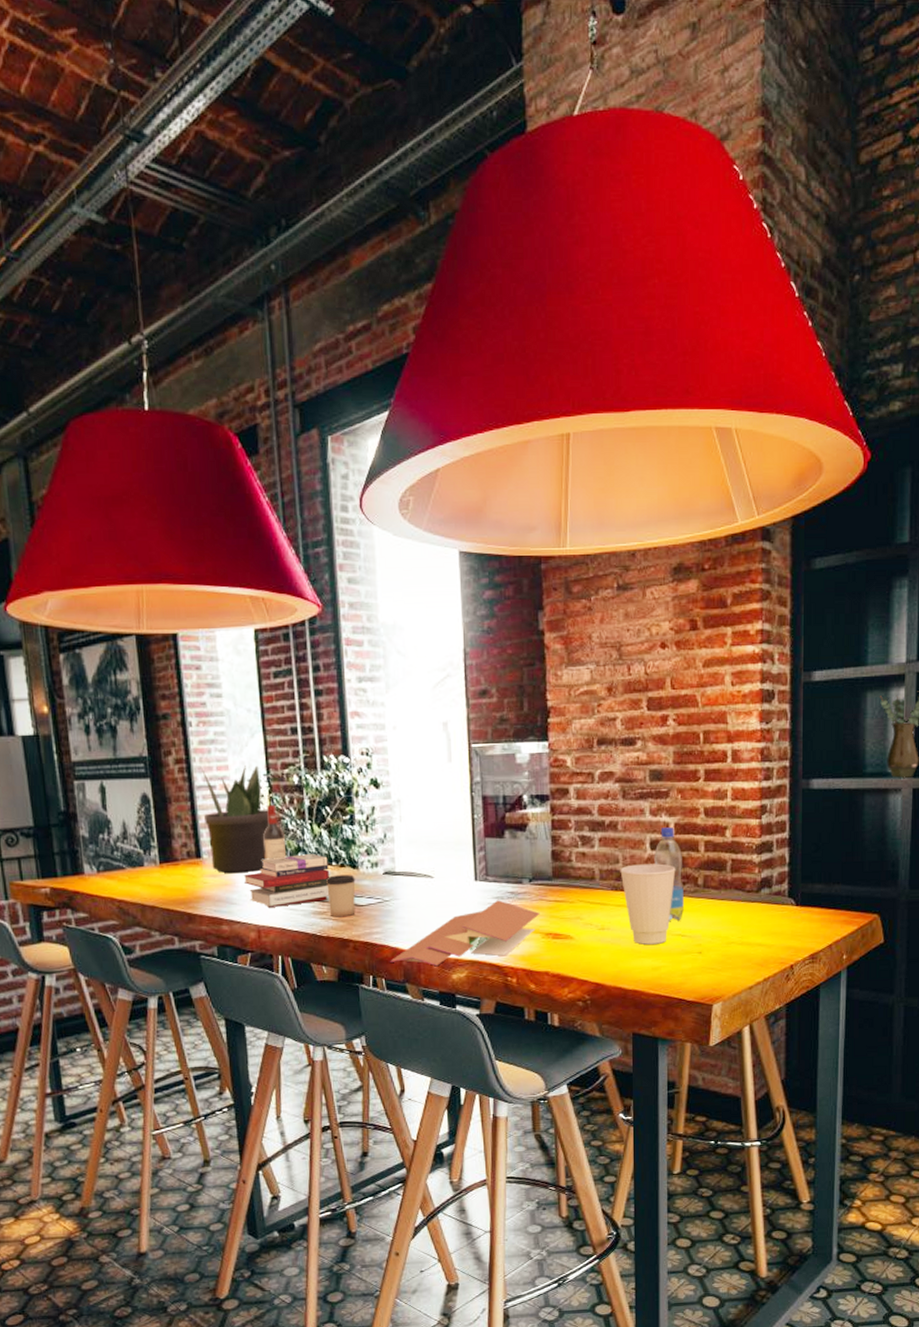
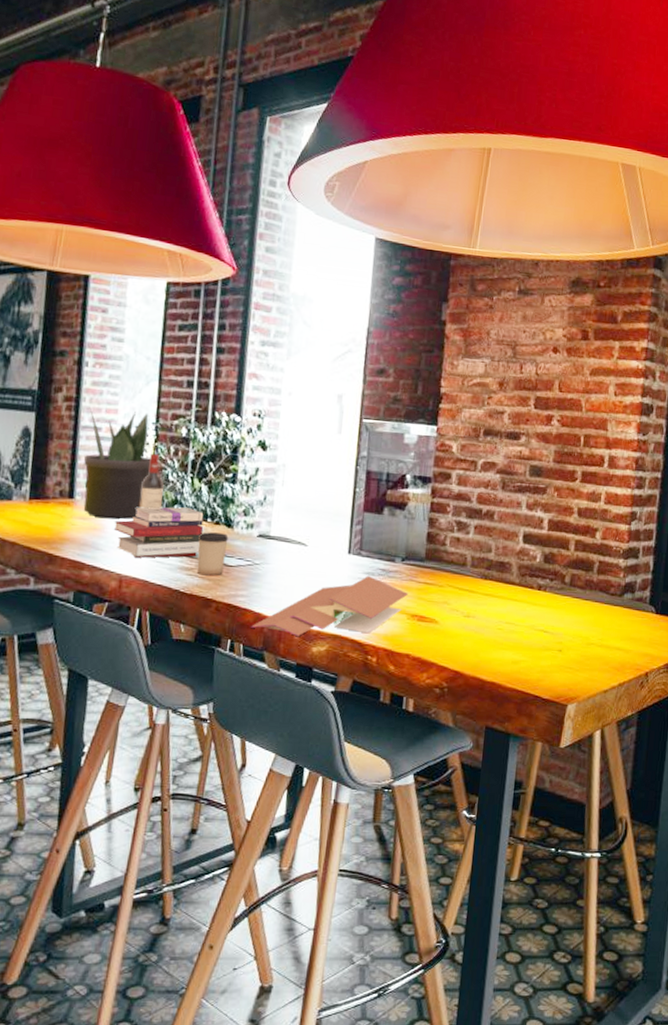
cup: present [620,864,676,945] -> none [491,555,545,638]
bottle: present [654,827,684,921] -> none [525,522,554,616]

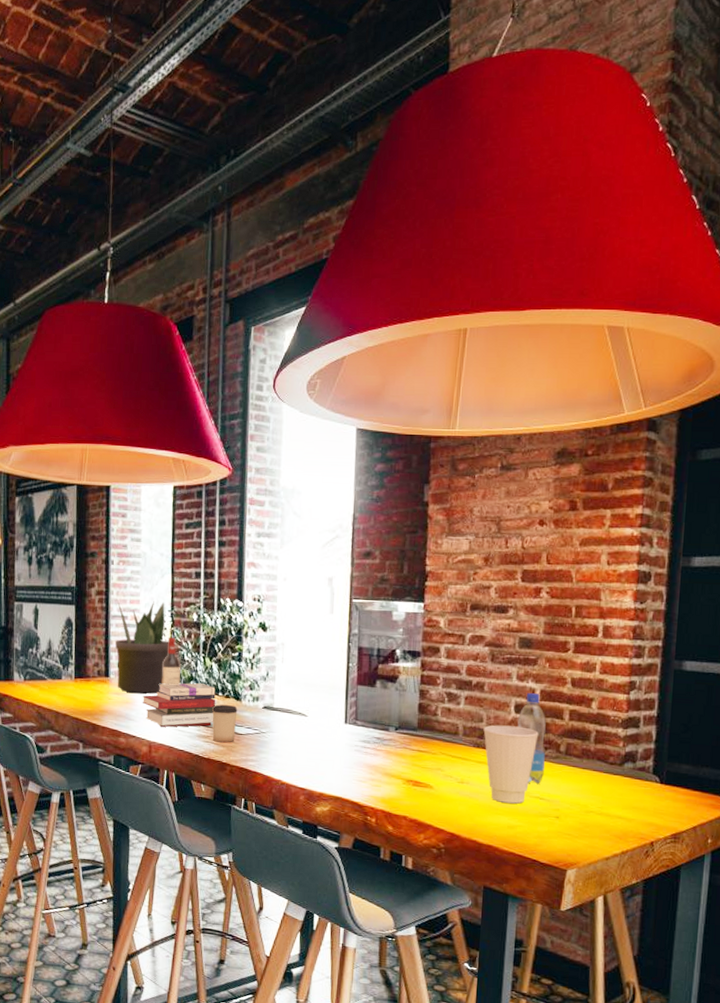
papers: present [250,576,409,636] -> none [260,743,403,797]
cup: none [491,555,545,638] -> present [483,725,539,804]
bottle: none [525,522,554,616] -> present [517,693,547,784]

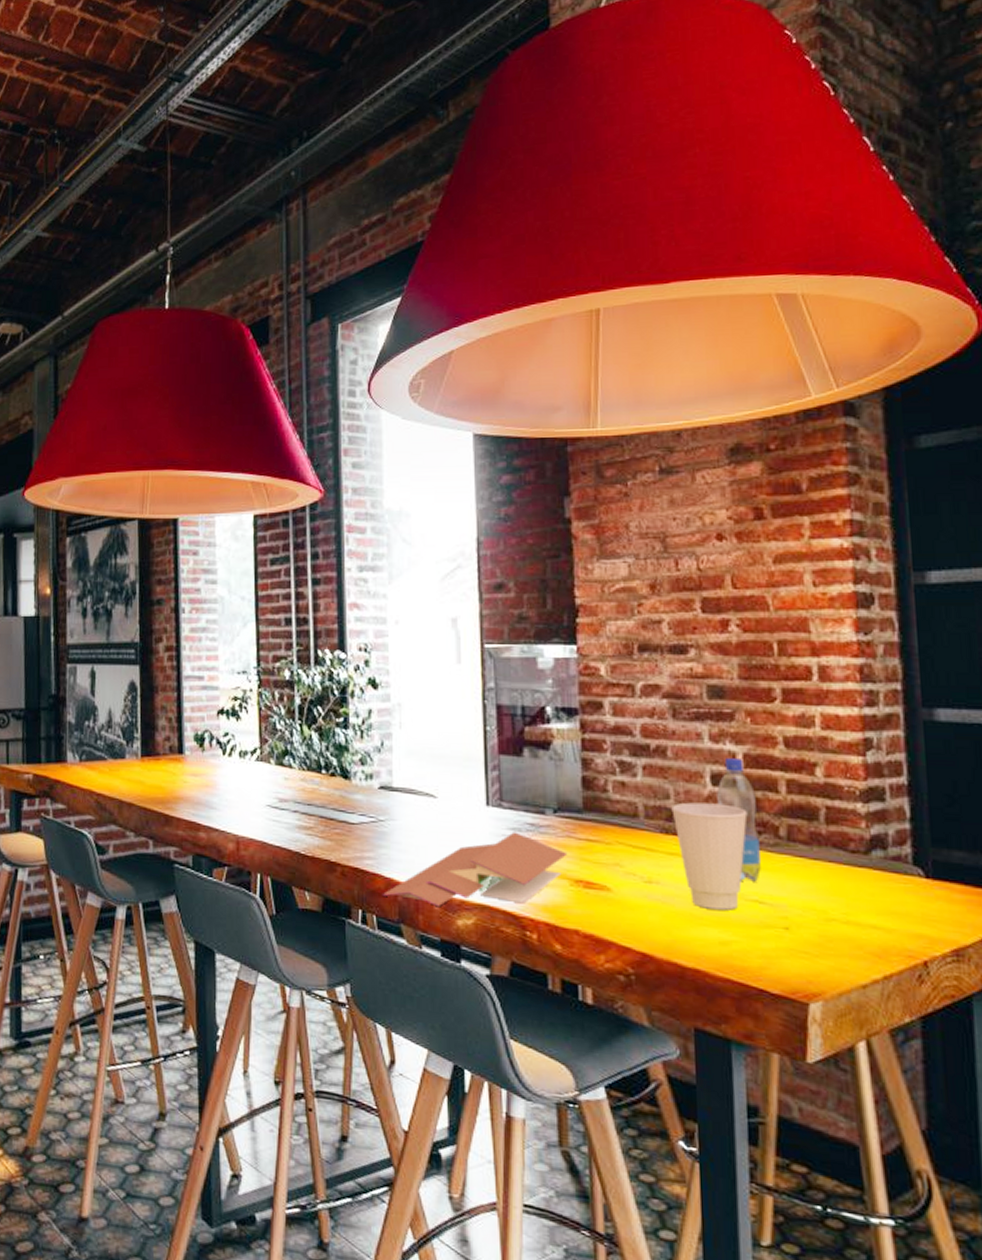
planter: present [115,599,169,694] -> none [190,656,256,774]
books: present [142,683,216,727] -> none [225,758,317,817]
wine bottle: present [161,637,181,686] -> none [248,700,272,763]
cup: present [211,704,238,743] -> none [313,785,347,836]
papers: none [260,743,403,797] -> present [382,832,568,906]

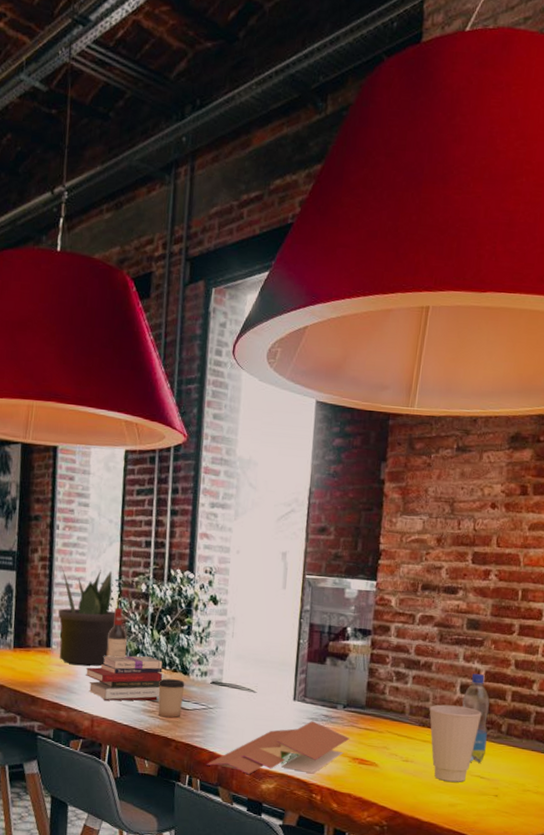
planter: none [190,656,256,774] -> present [58,566,116,666]
books: none [225,758,317,817] -> present [85,655,163,701]
wine bottle: none [248,700,272,763] -> present [106,607,127,658]
cup: none [313,785,347,836] -> present [158,678,185,718]

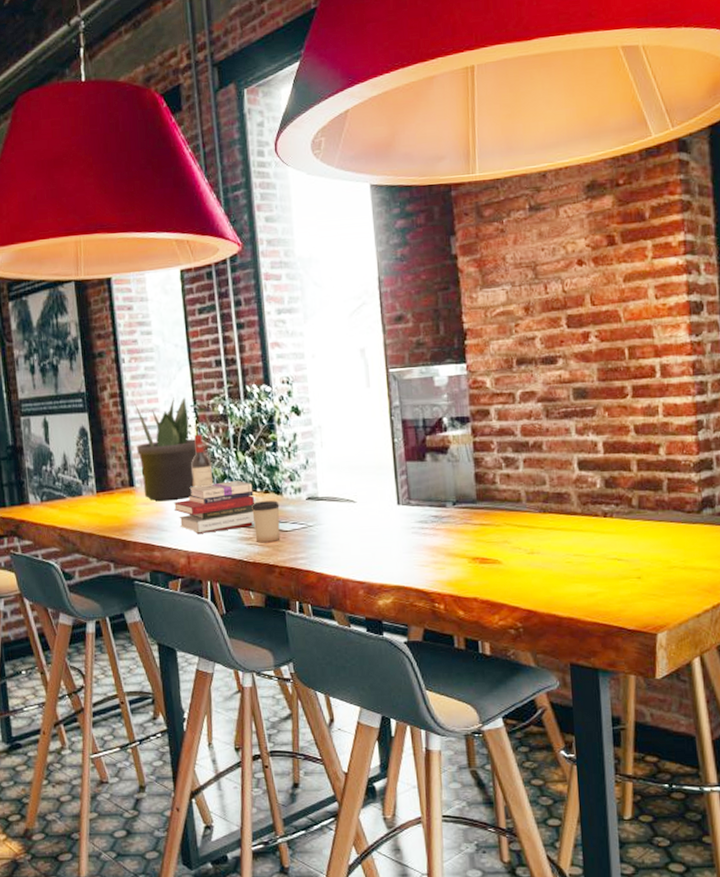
papers: present [205,721,350,774] -> none [314,524,466,591]
cup: present [429,704,482,782] -> none [547,484,607,569]
bottle: present [462,674,490,763] -> none [583,446,619,544]

